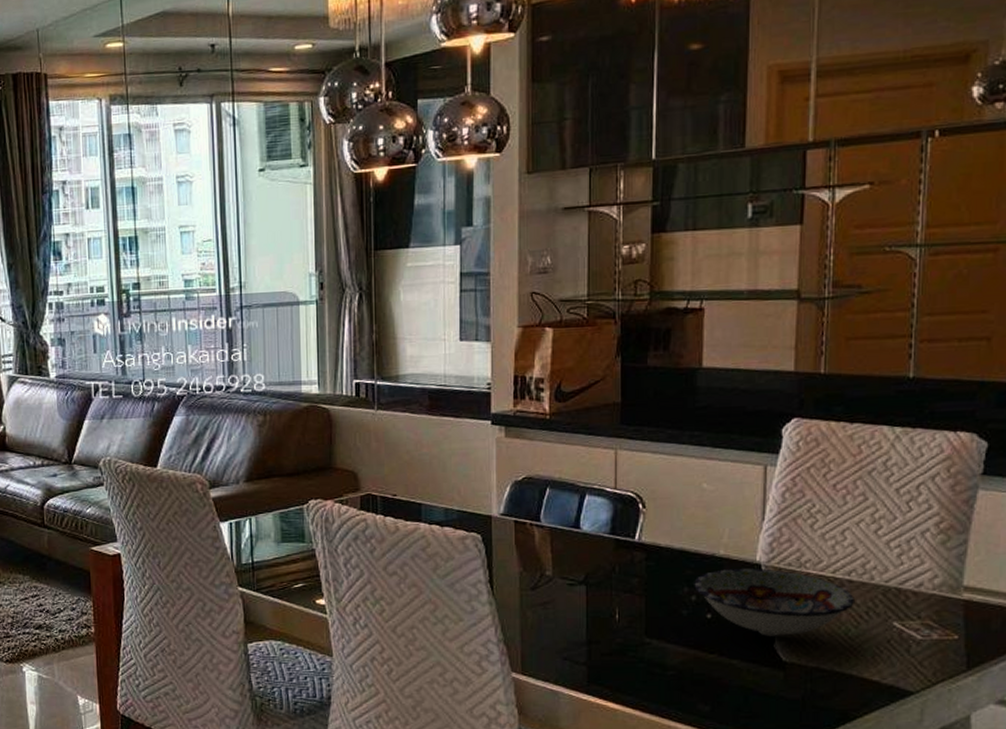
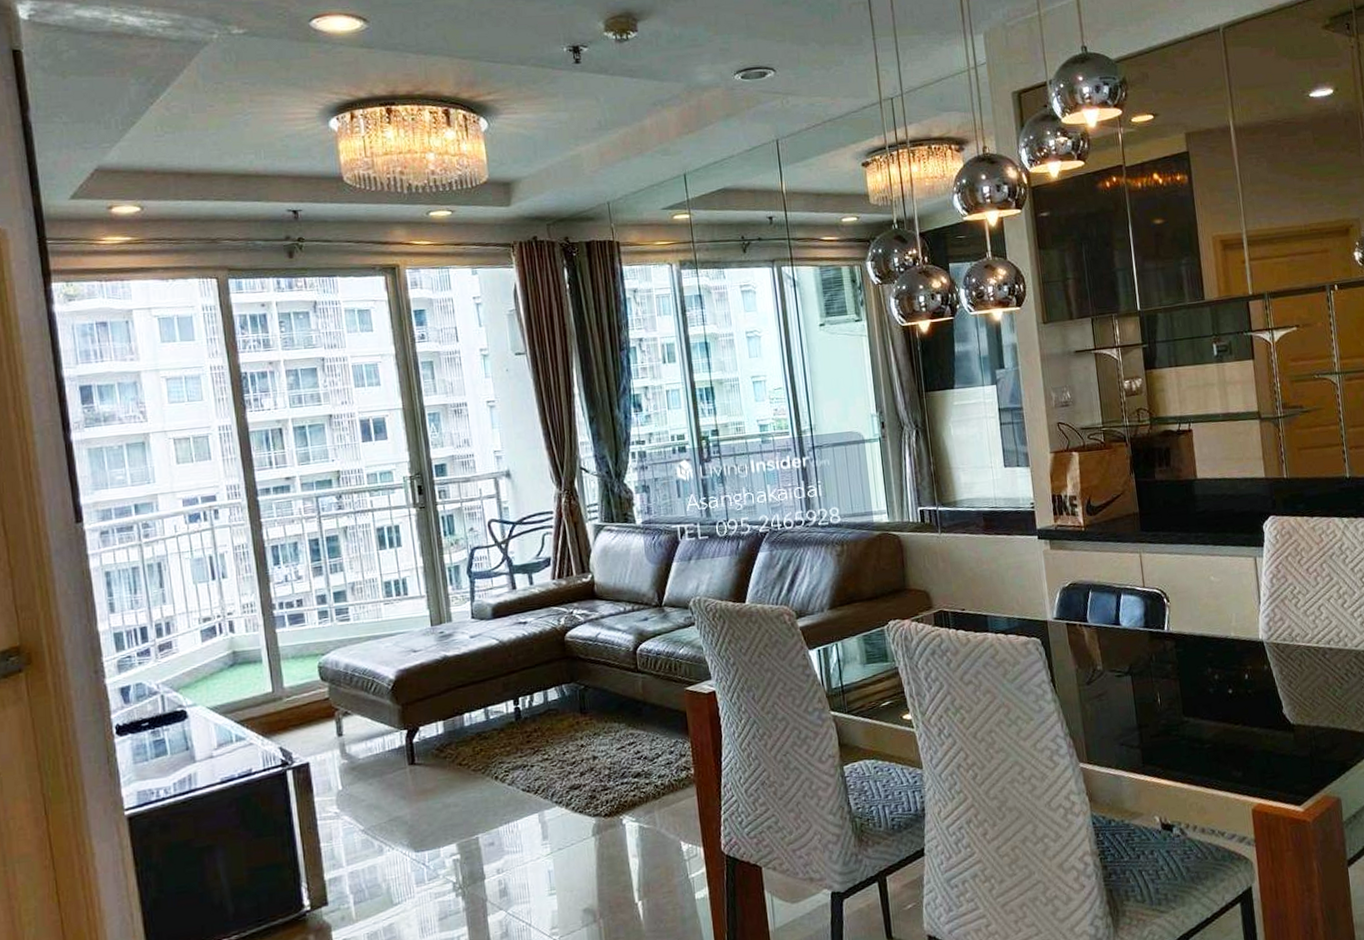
bowl: present [694,568,854,636] -> none [1215,645,1336,704]

